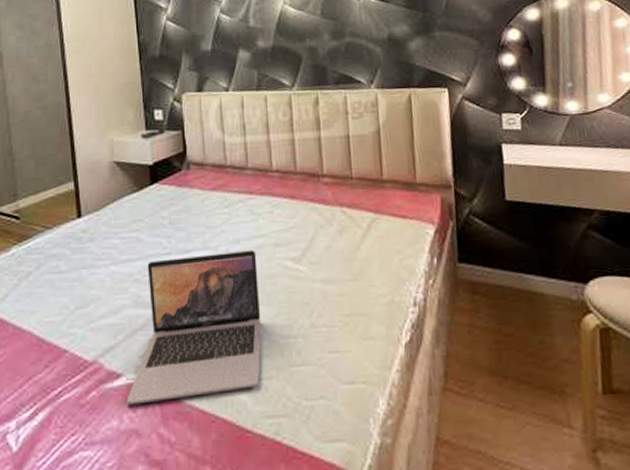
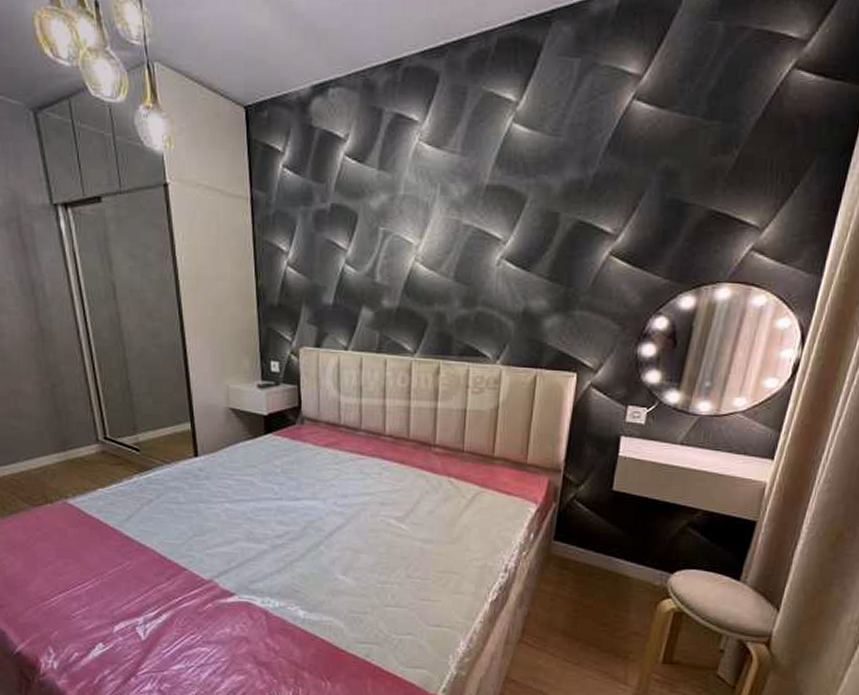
laptop: present [126,249,261,406] -> none [238,503,363,619]

